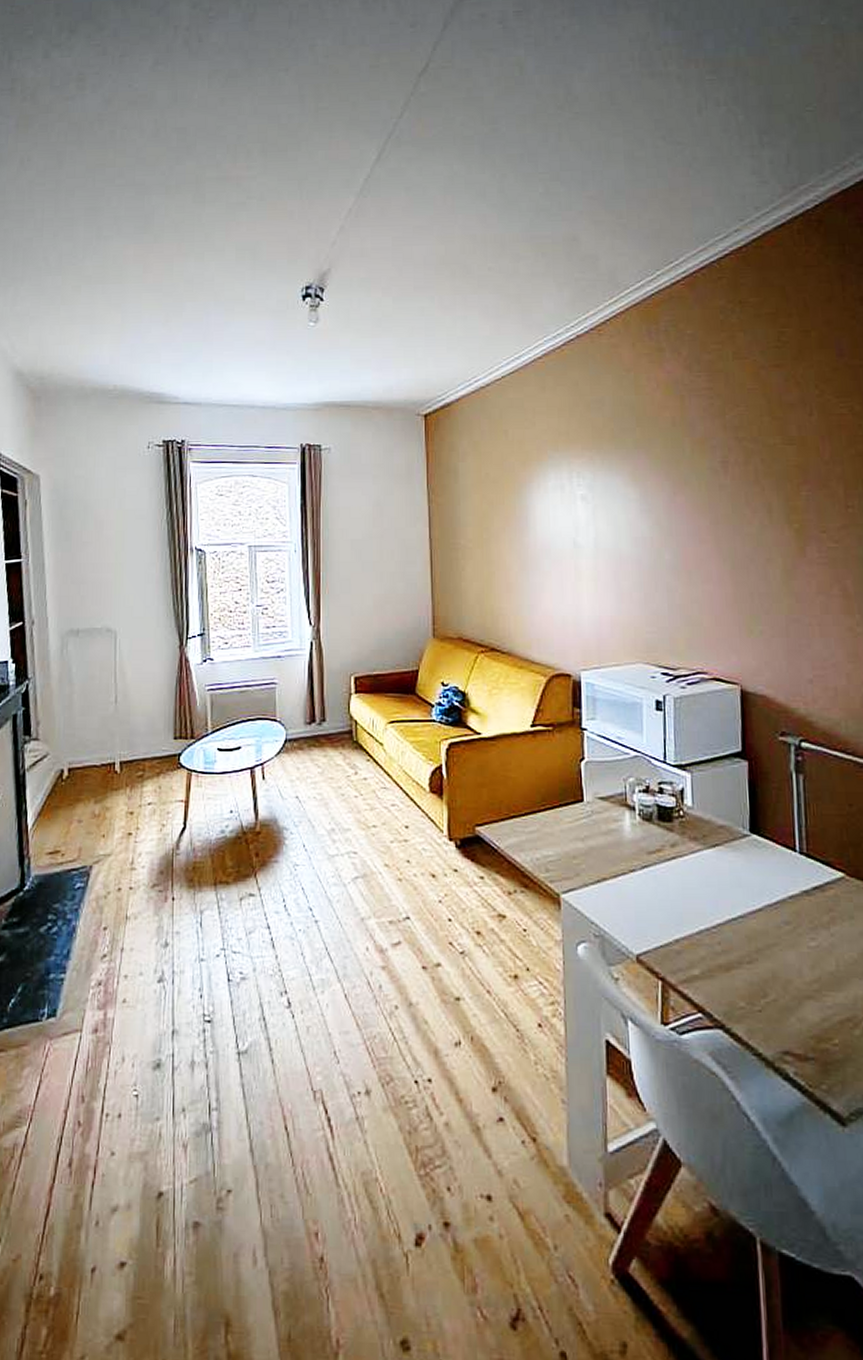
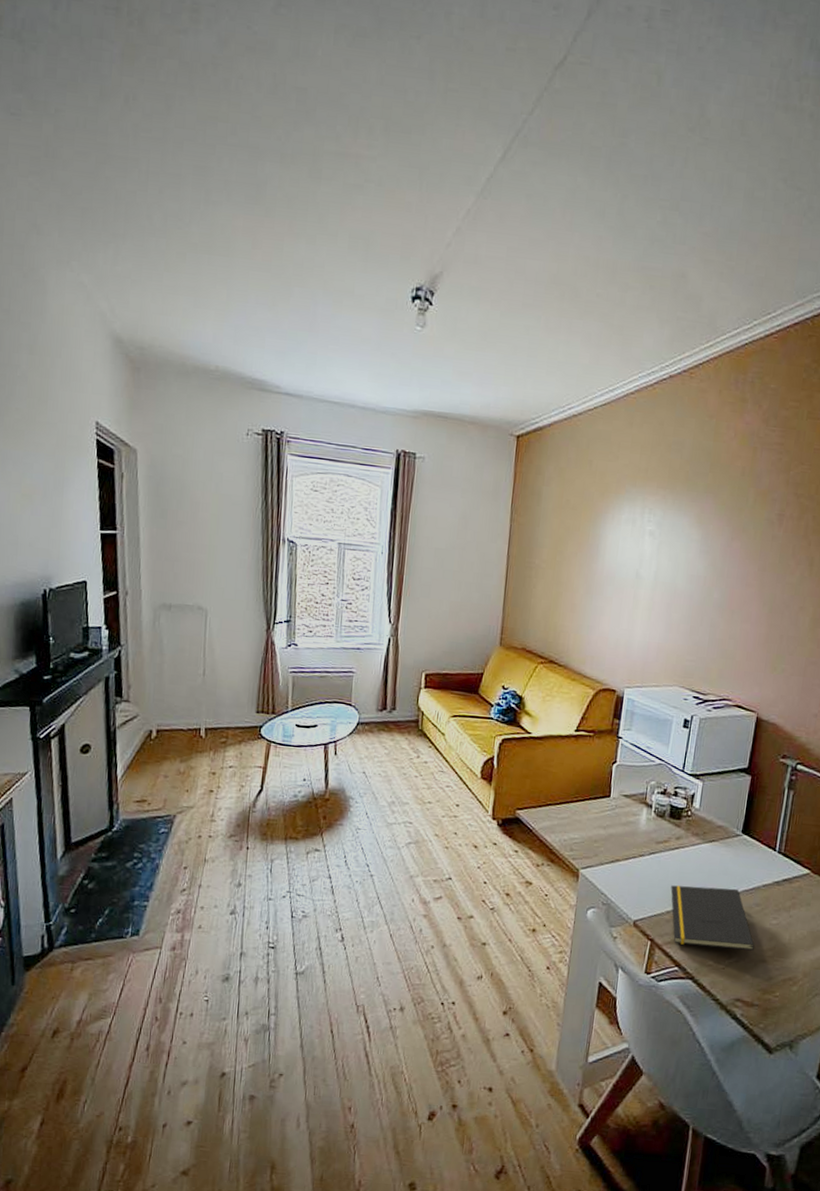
notepad: none [675,904,795,985] -> present [670,885,755,951]

